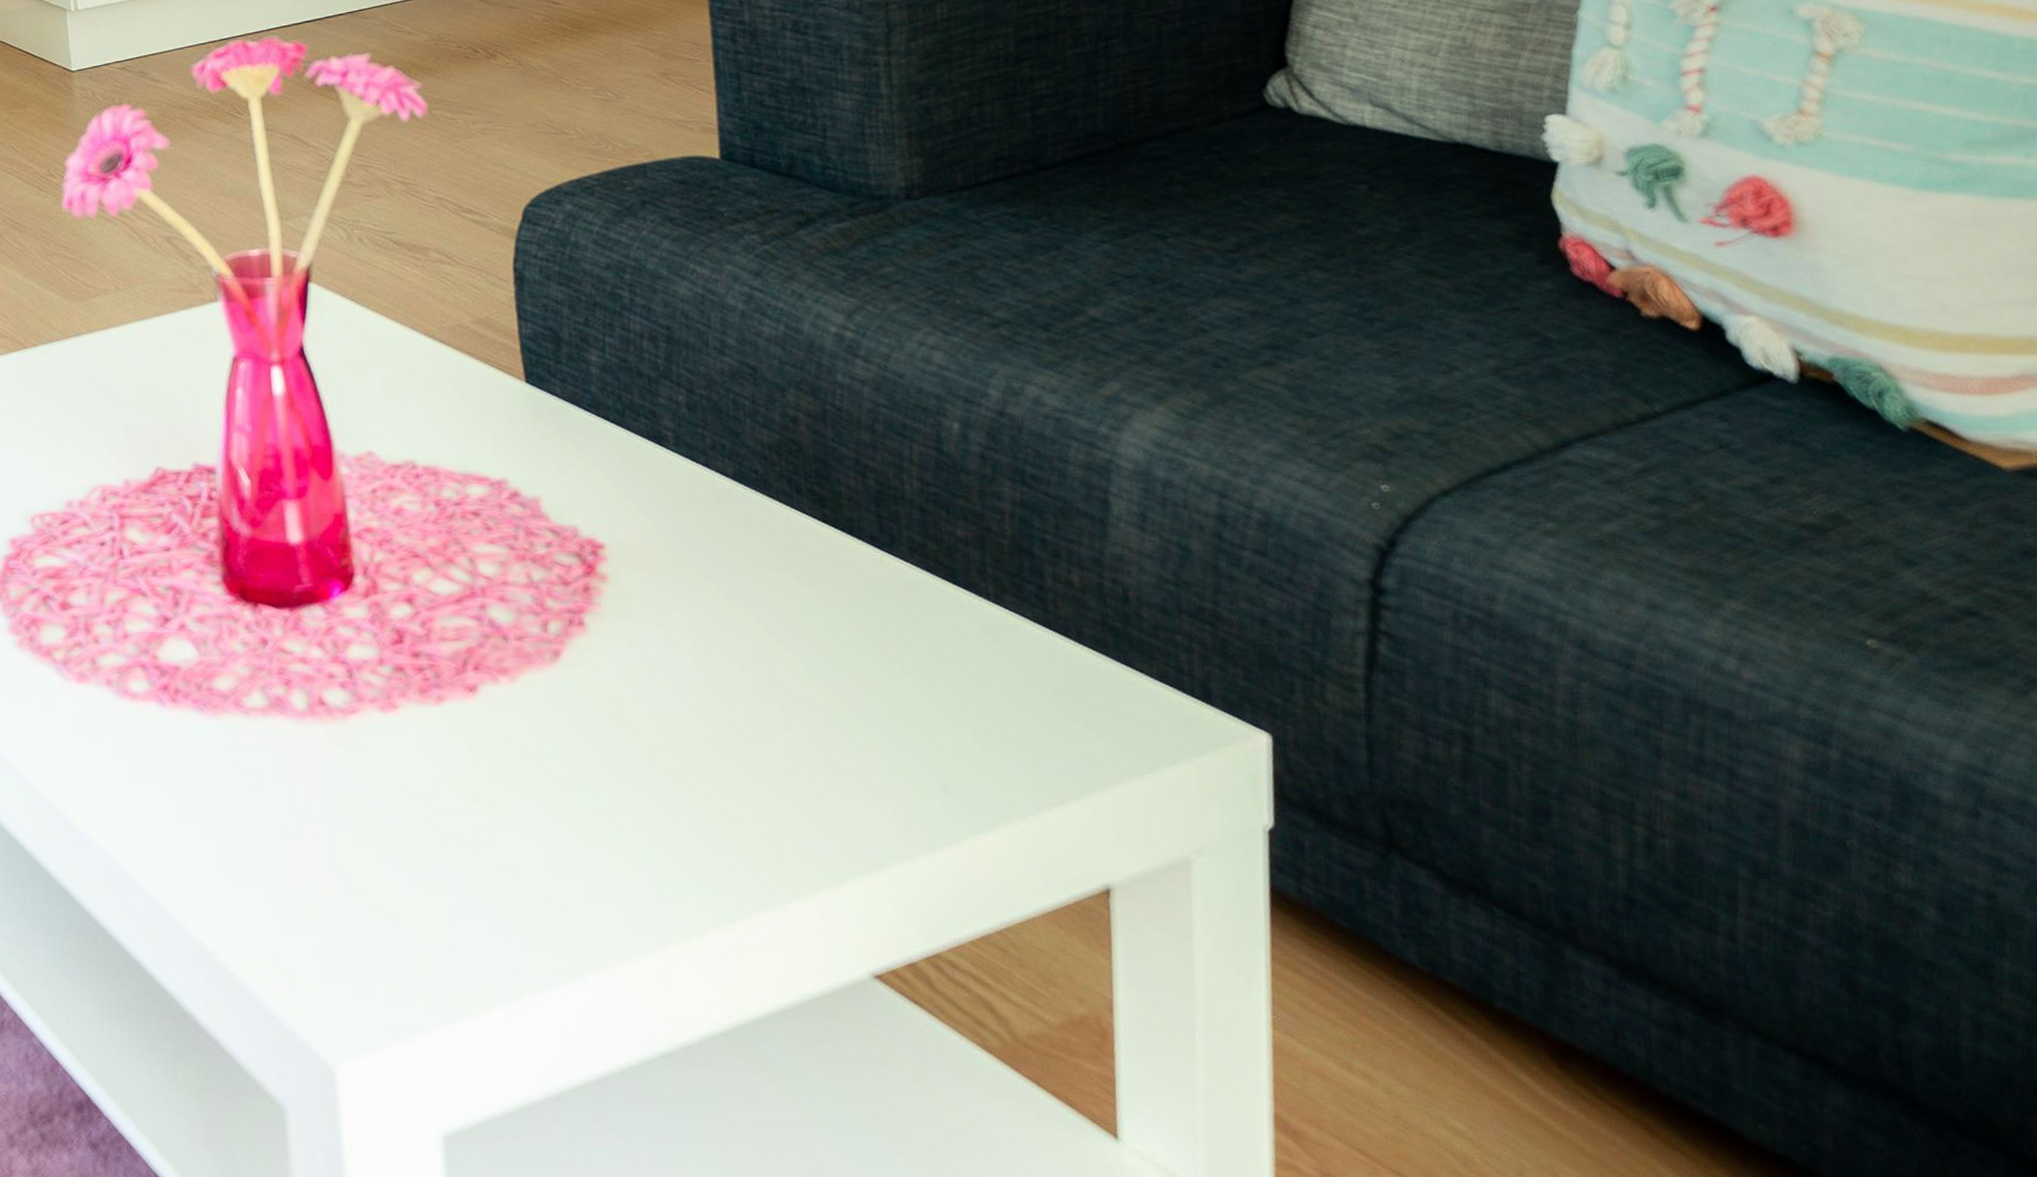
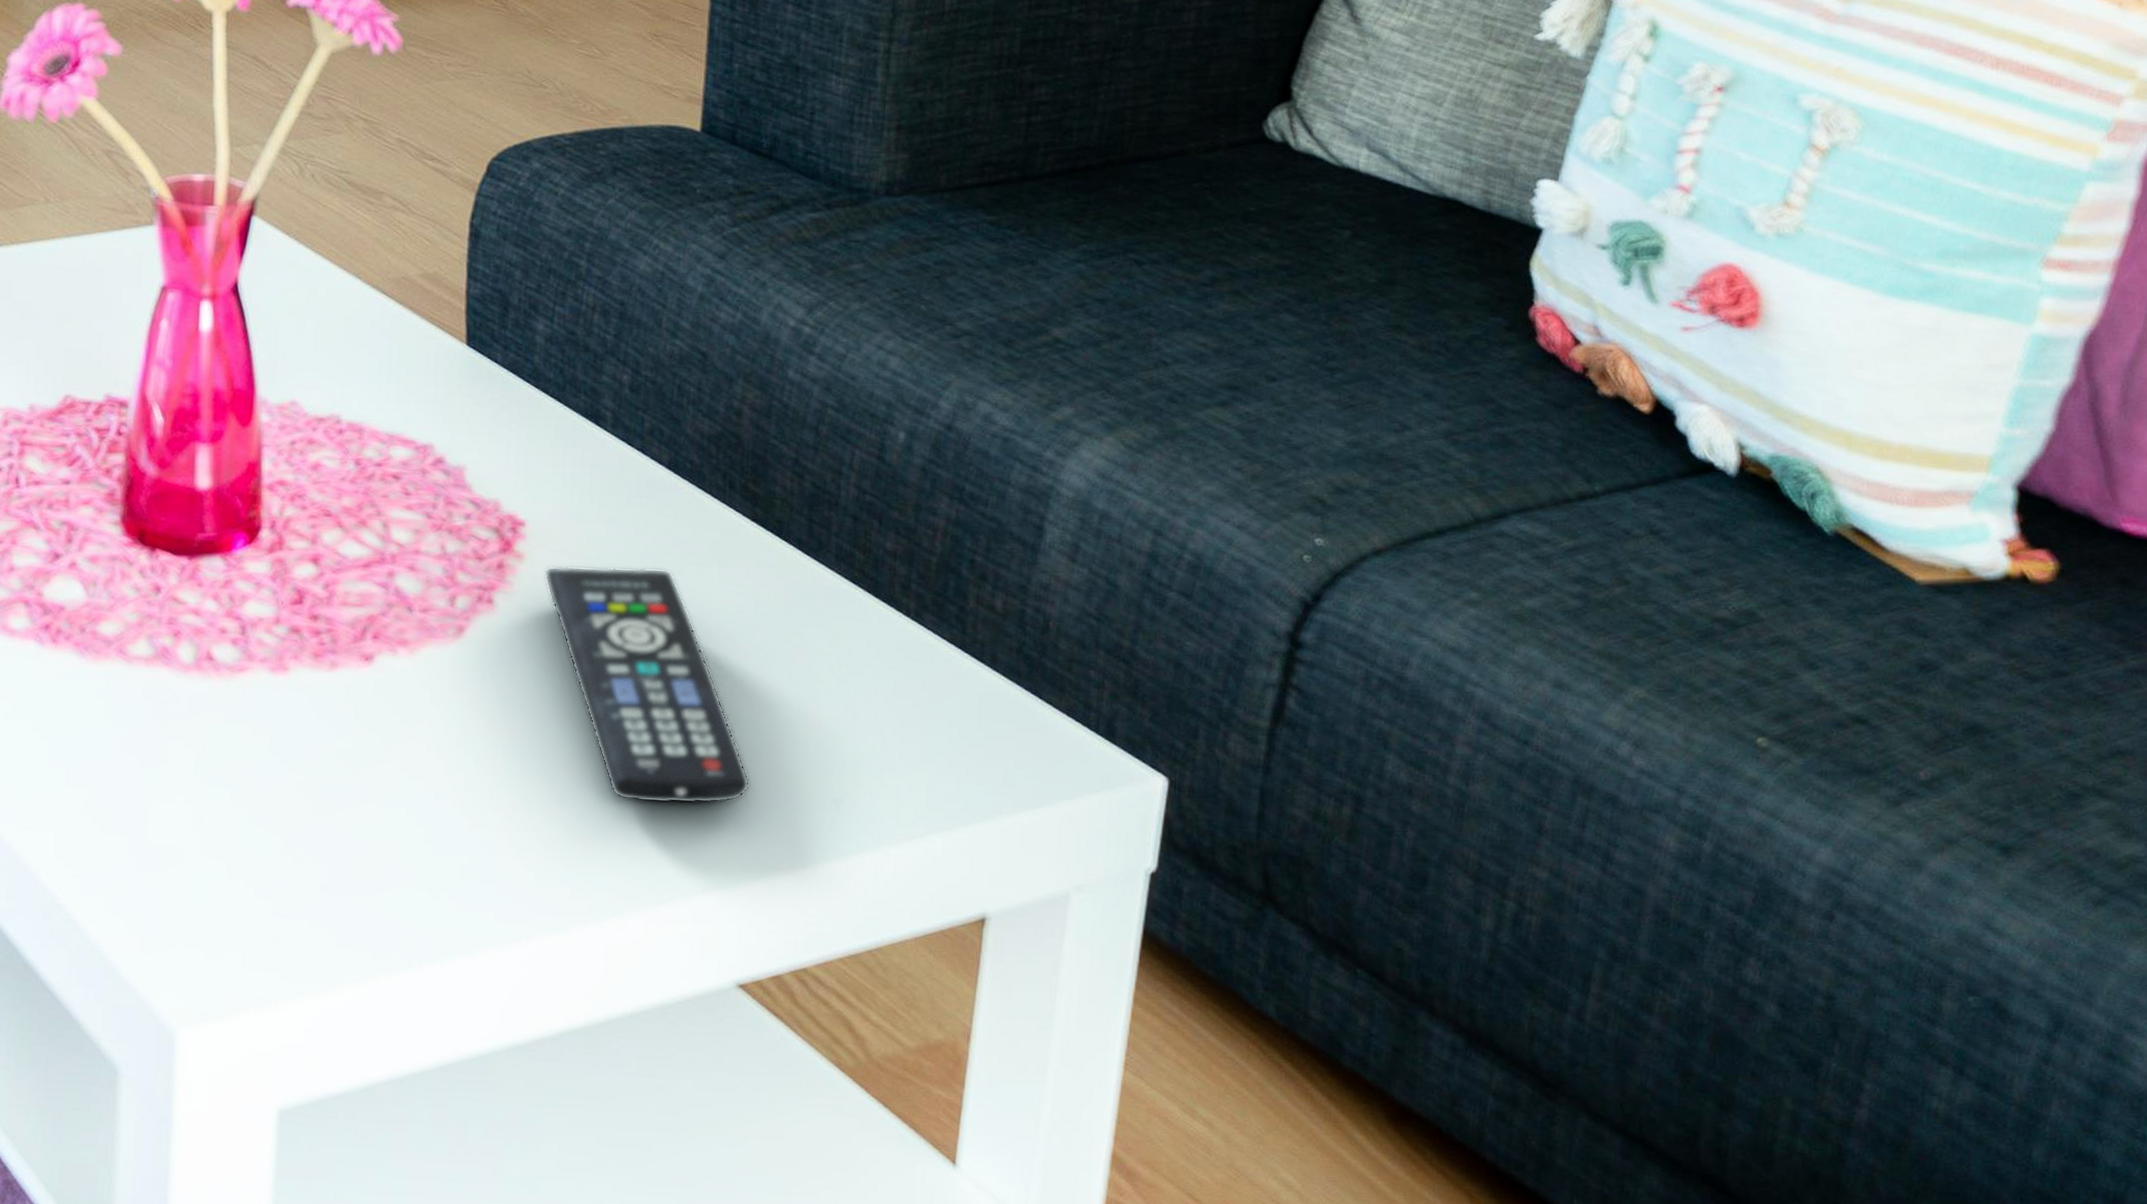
remote control: none [629,576,858,805] -> present [544,566,751,804]

